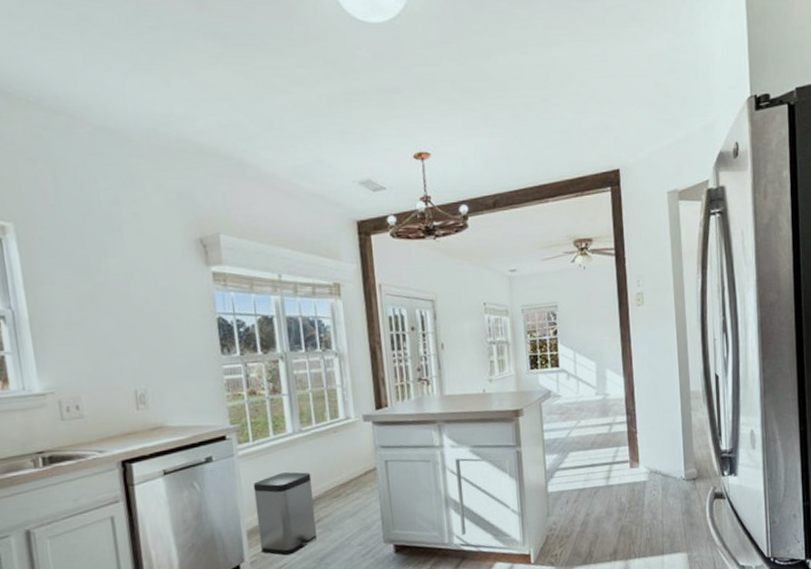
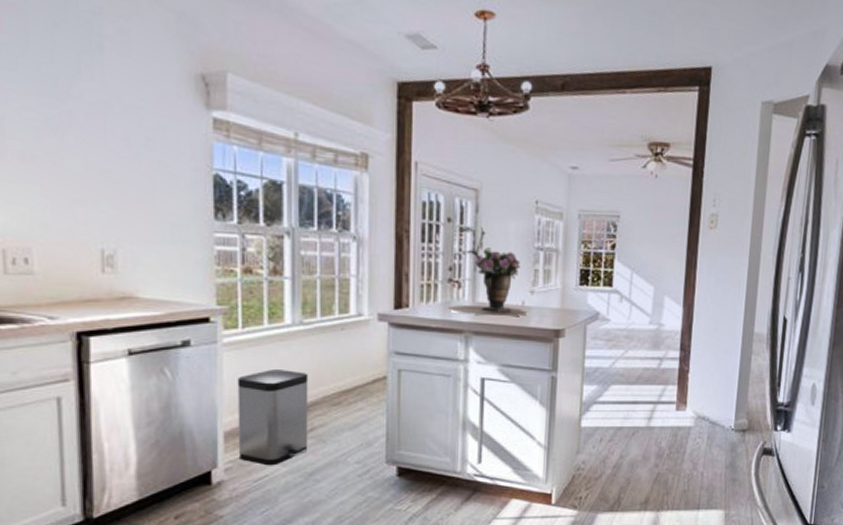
flower arrangement: none [420,331,488,407] -> present [447,226,527,317]

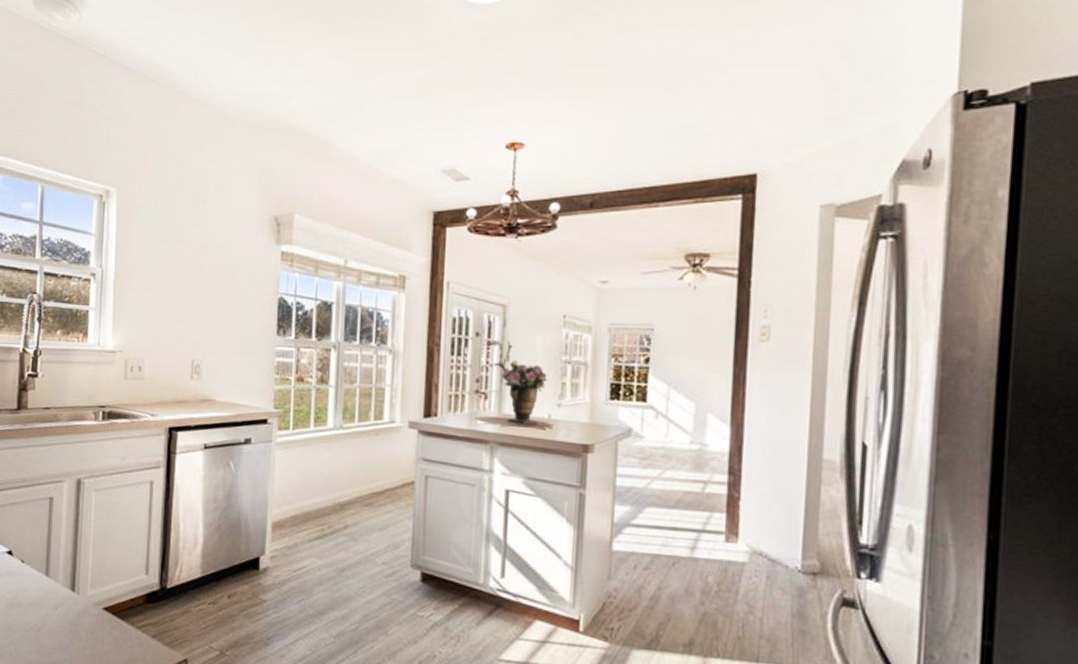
pedal bin: present [237,370,309,466] -> none [282,468,345,558]

